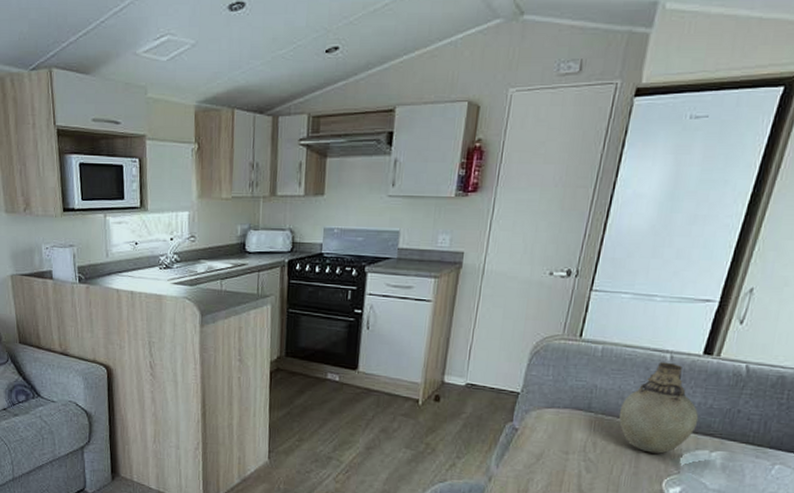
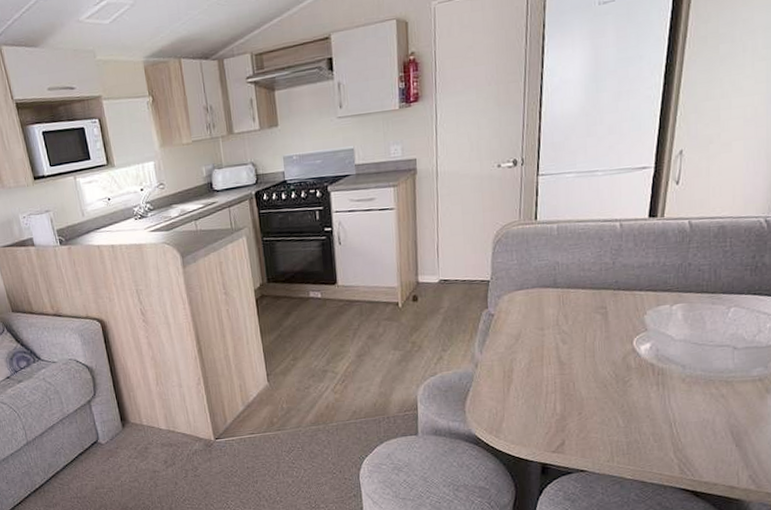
vase: present [618,362,699,454] -> none [583,230,655,316]

